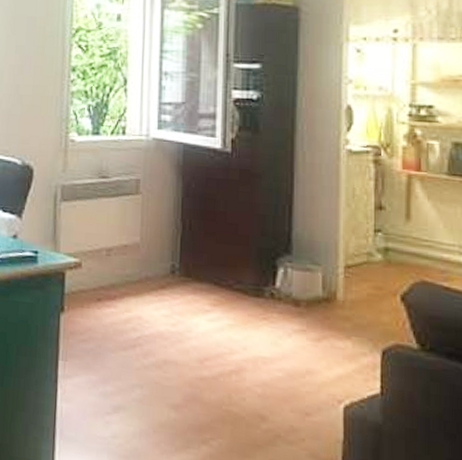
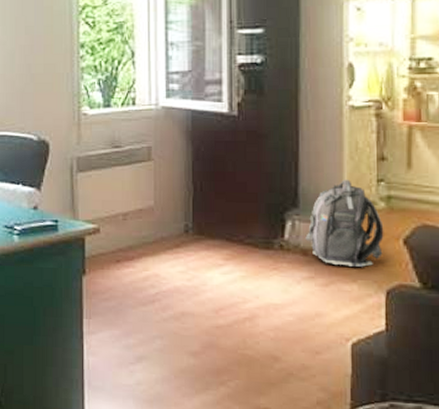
backpack: none [298,227,381,323] -> present [305,179,384,267]

